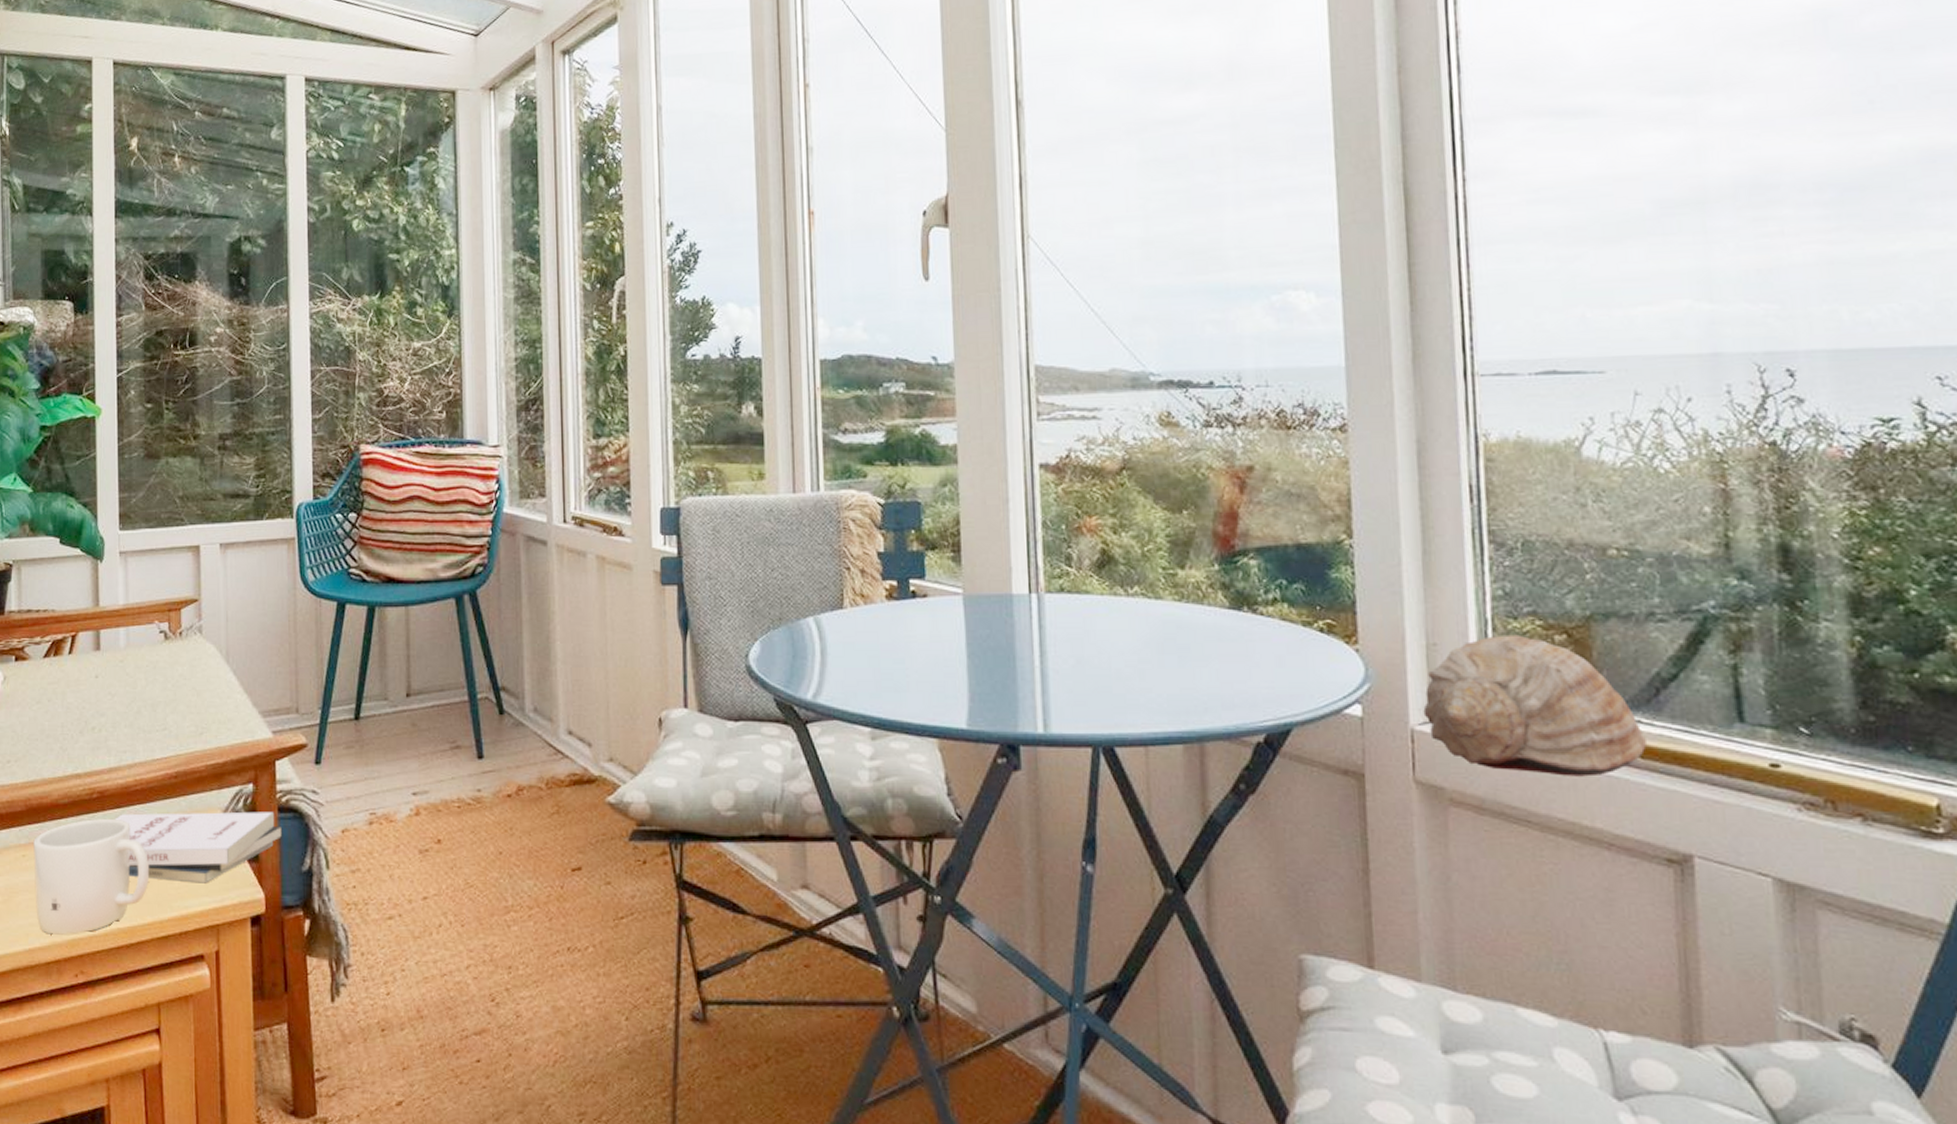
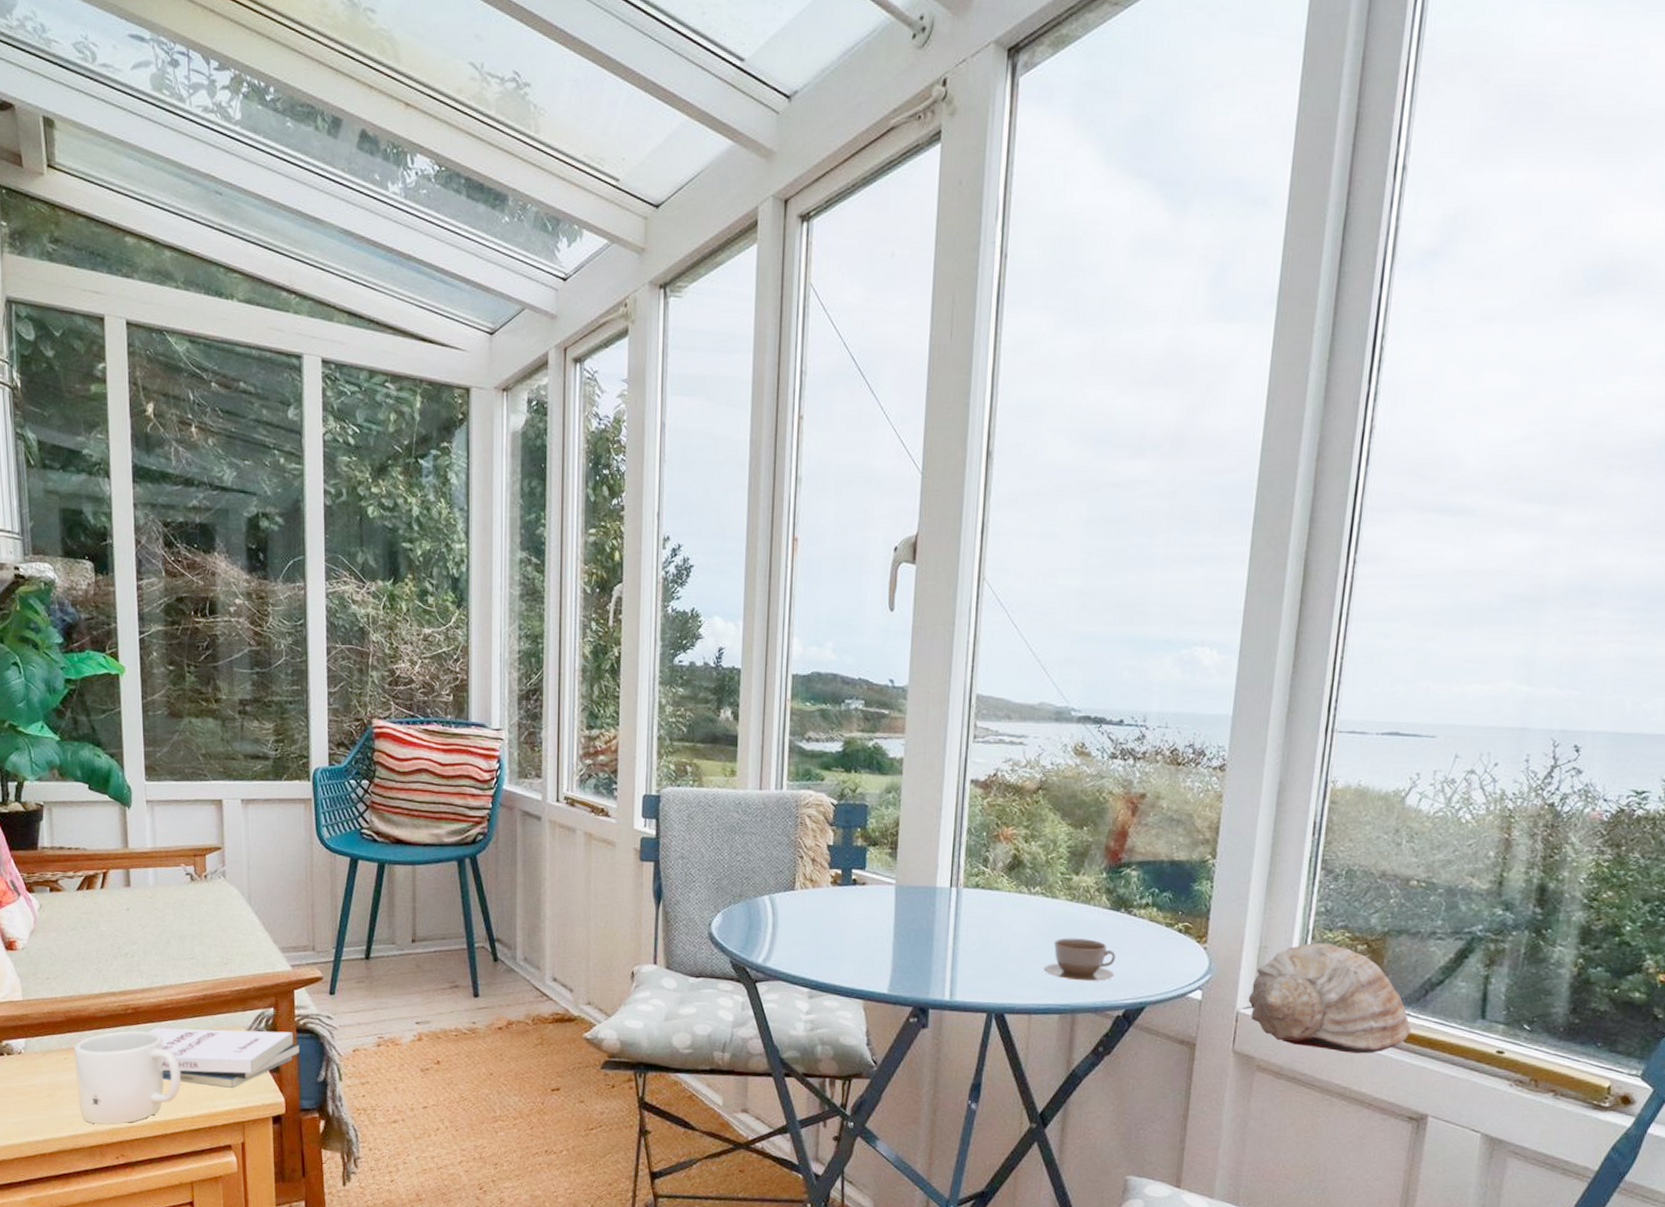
teacup: none [1156,647,1246,701] -> present [1043,938,1116,982]

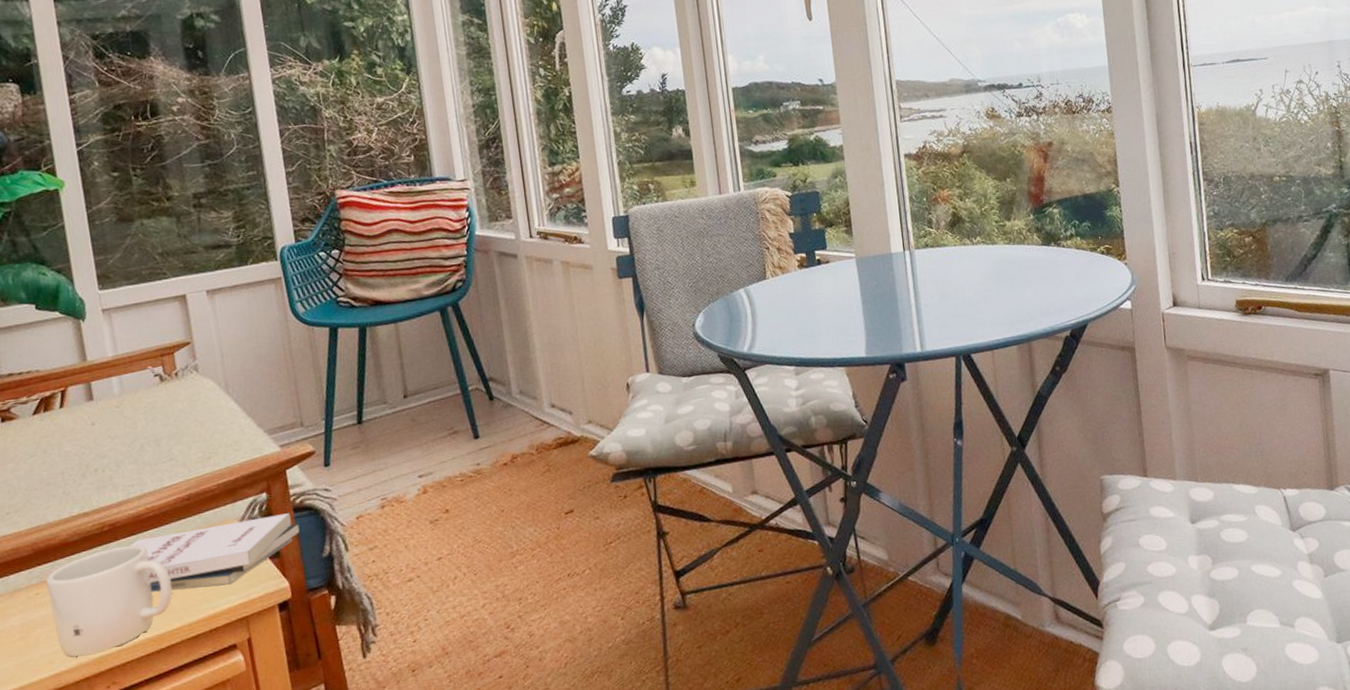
teacup: present [1043,938,1116,982] -> none [996,274,1056,313]
seashell: present [1248,942,1412,1054] -> none [1169,240,1301,332]

